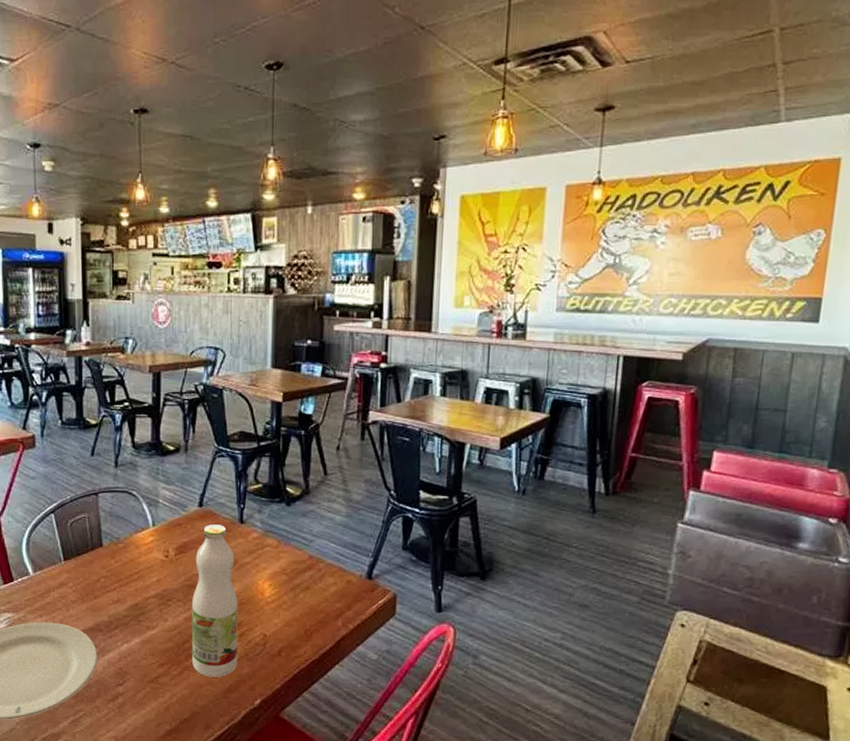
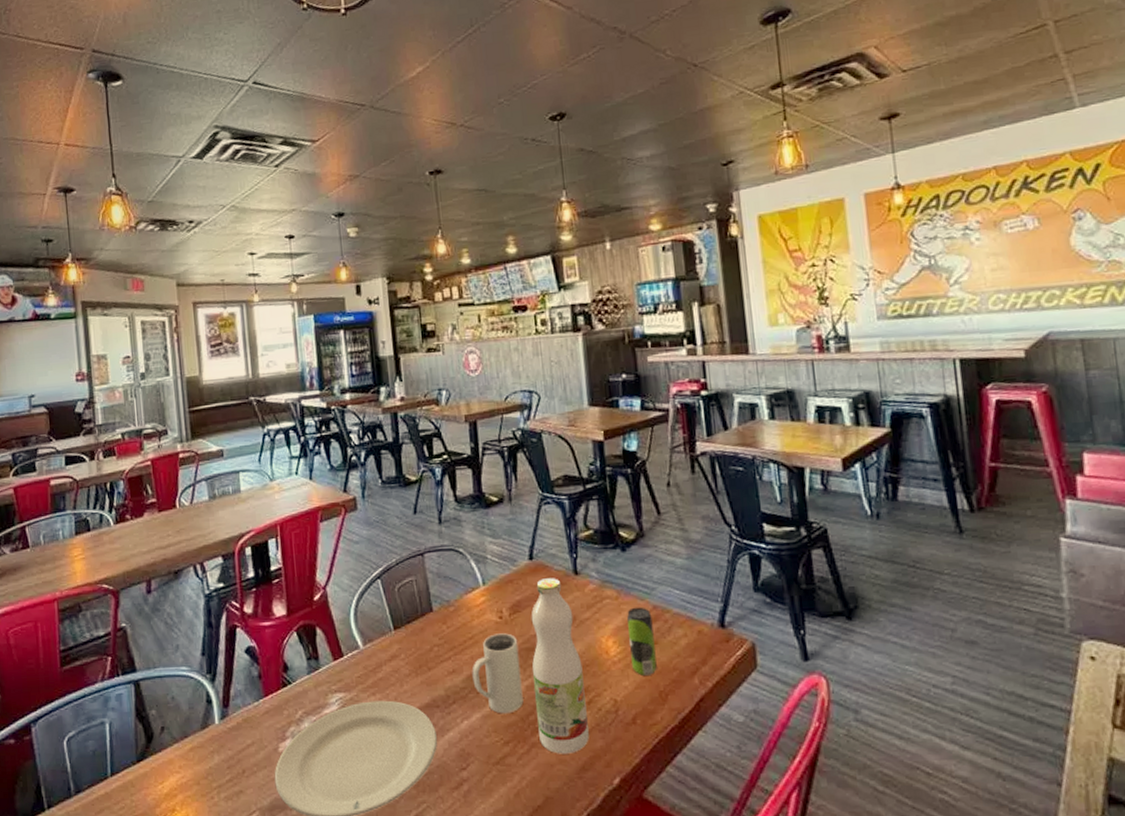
mug: none [135,570,181,640] -> present [472,633,524,714]
beverage can: none [284,556,307,615] -> present [627,607,657,676]

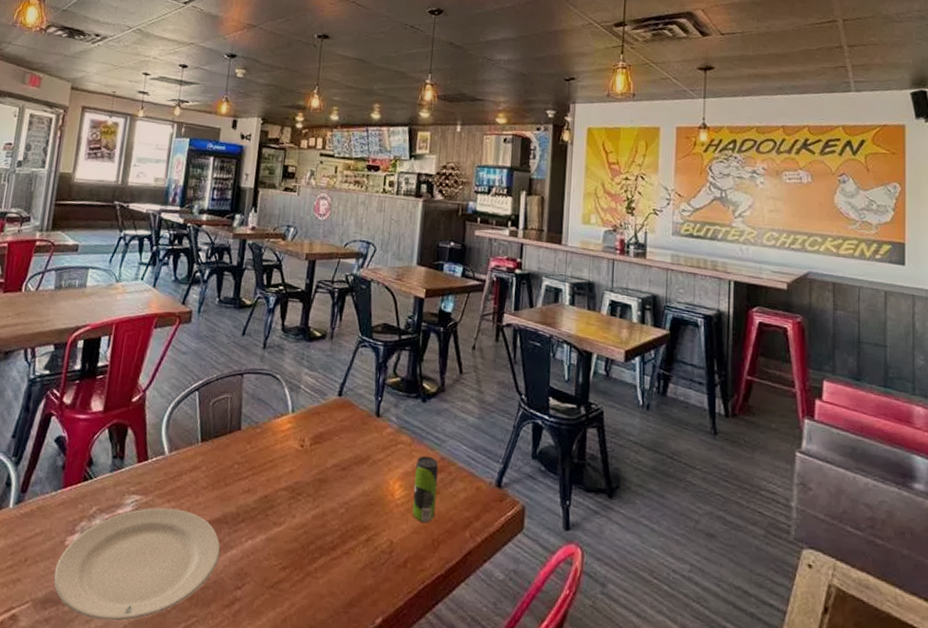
mug: present [472,633,524,714] -> none [264,460,313,540]
juice bottle: present [531,578,589,754] -> none [315,415,368,588]

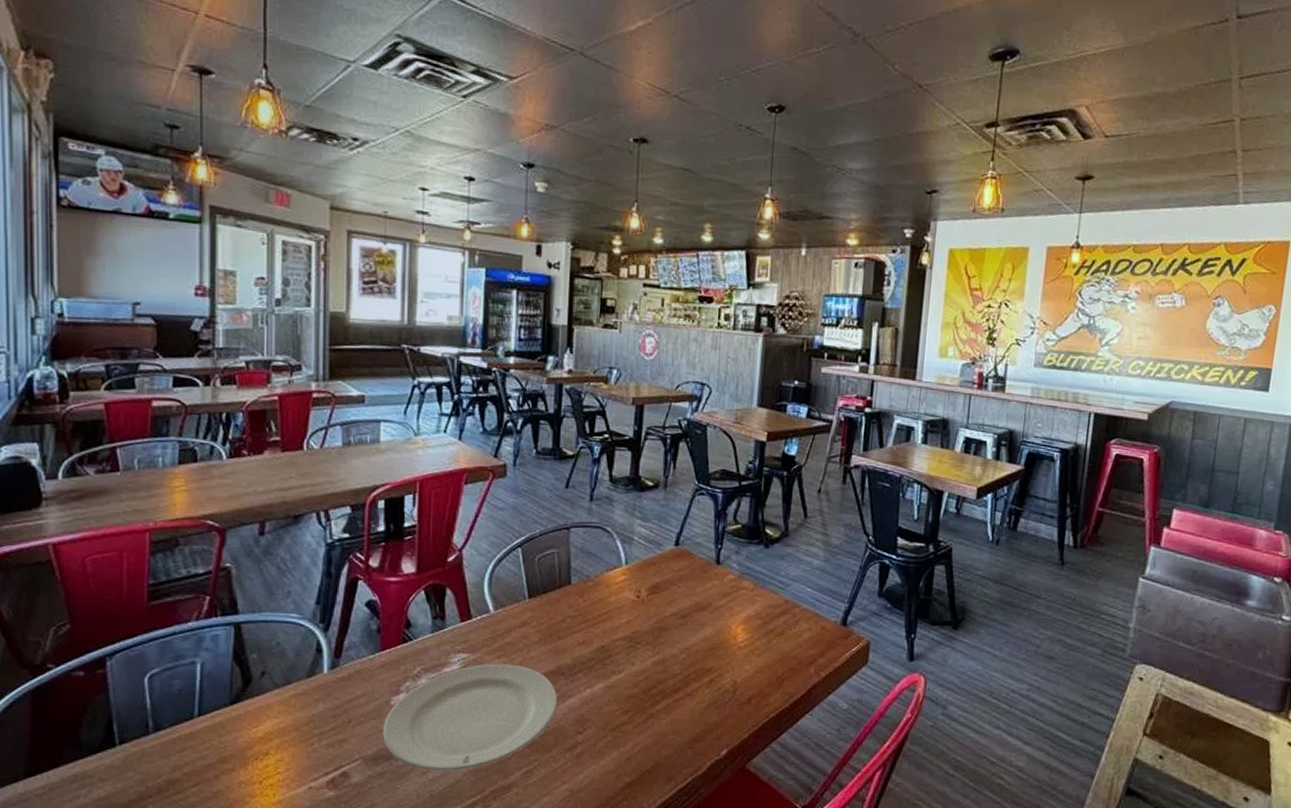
beverage can: present [412,455,438,522] -> none [756,599,782,662]

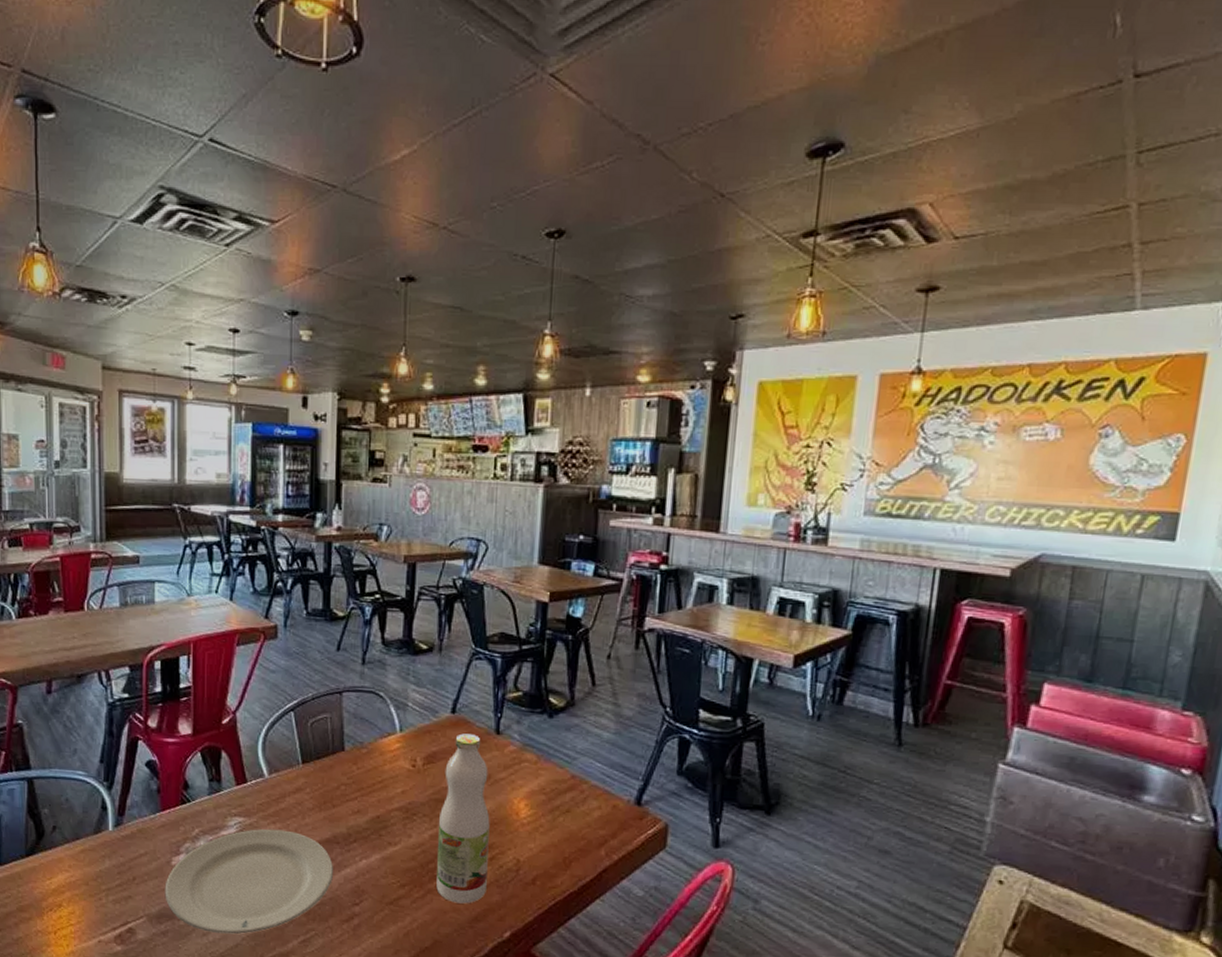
juice bottle: none [658,564,710,726] -> present [436,733,490,904]

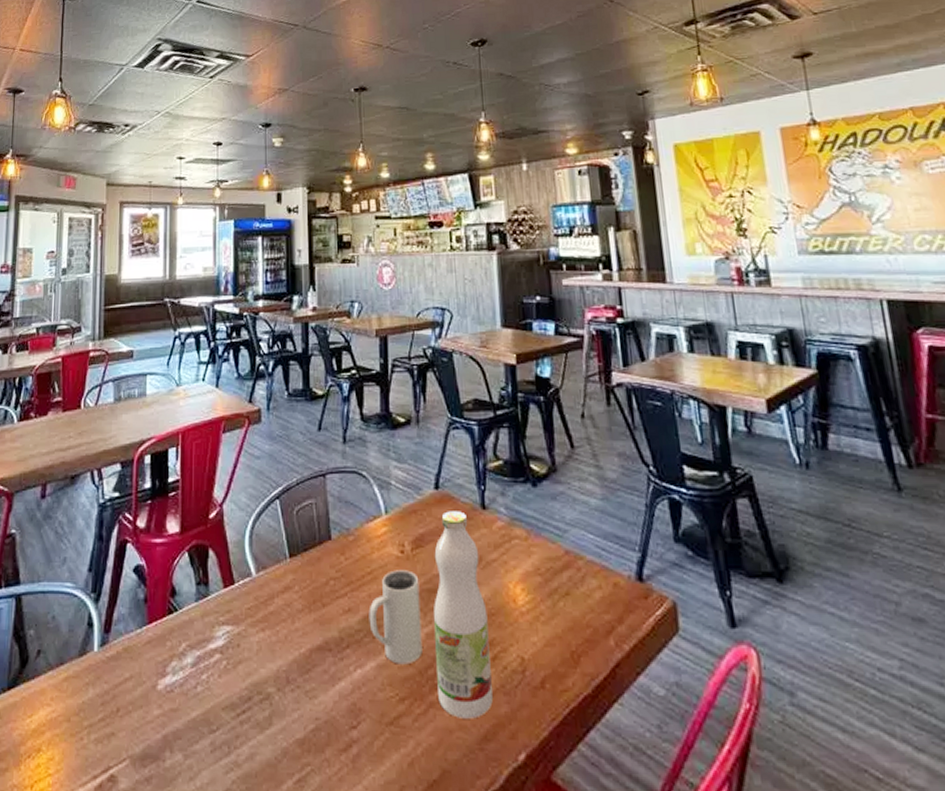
plate: present [165,828,333,935] -> none [149,637,327,777]
mug: none [376,781,428,859] -> present [368,570,422,665]

